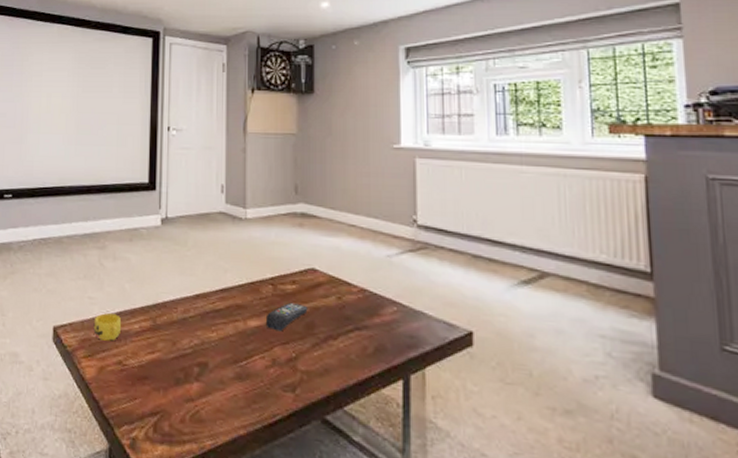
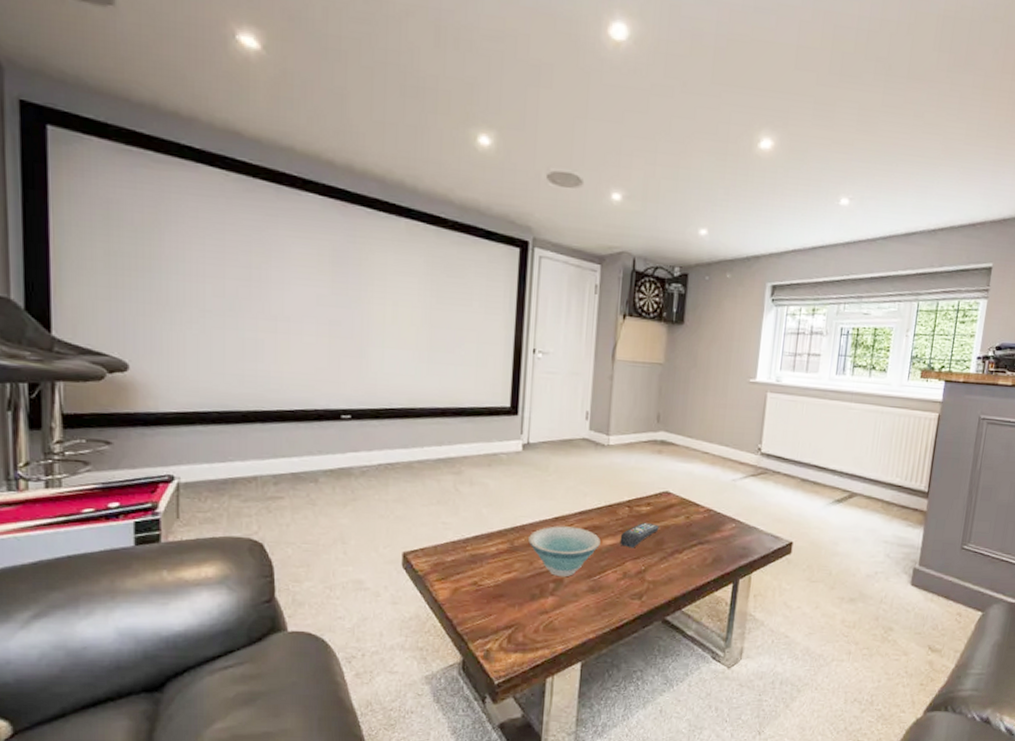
cup: present [93,313,122,341] -> none [447,538,478,564]
bowl: none [171,303,244,360] -> present [528,526,600,576]

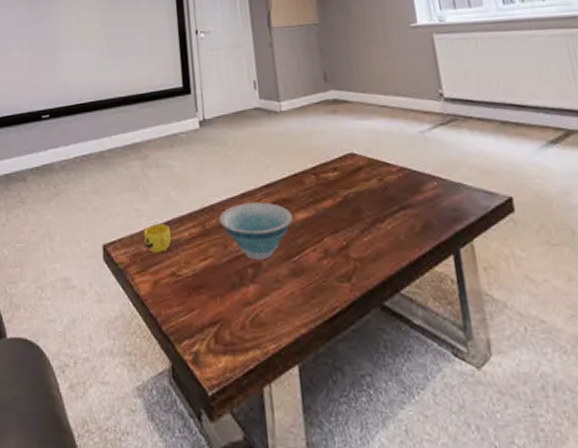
cup: none [447,538,478,564] -> present [143,224,172,253]
remote control: present [620,522,659,548] -> none [312,189,352,221]

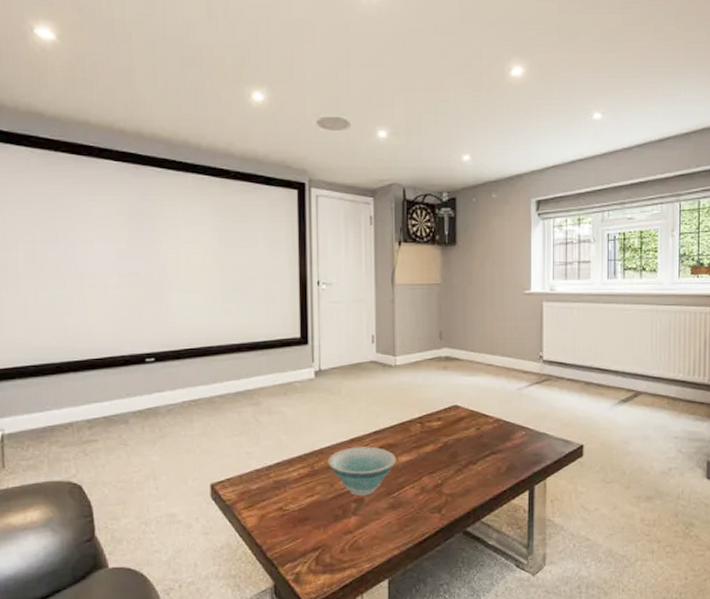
cup: present [143,224,172,253] -> none [252,465,281,491]

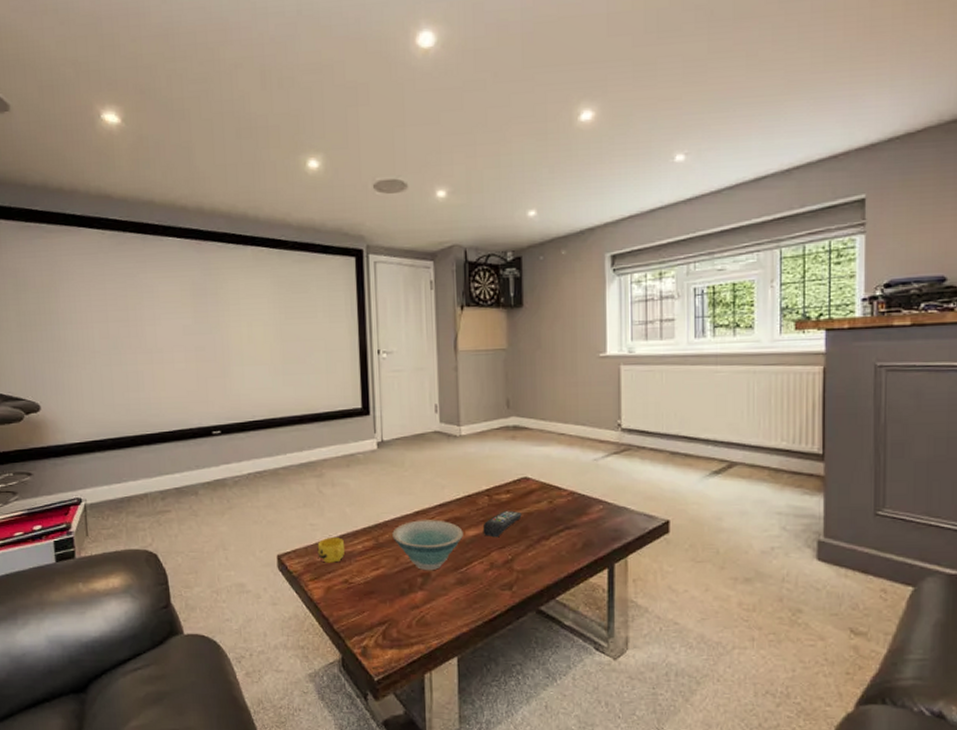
cup: none [252,465,281,491] -> present [317,537,345,563]
remote control: none [415,437,452,463] -> present [482,510,522,538]

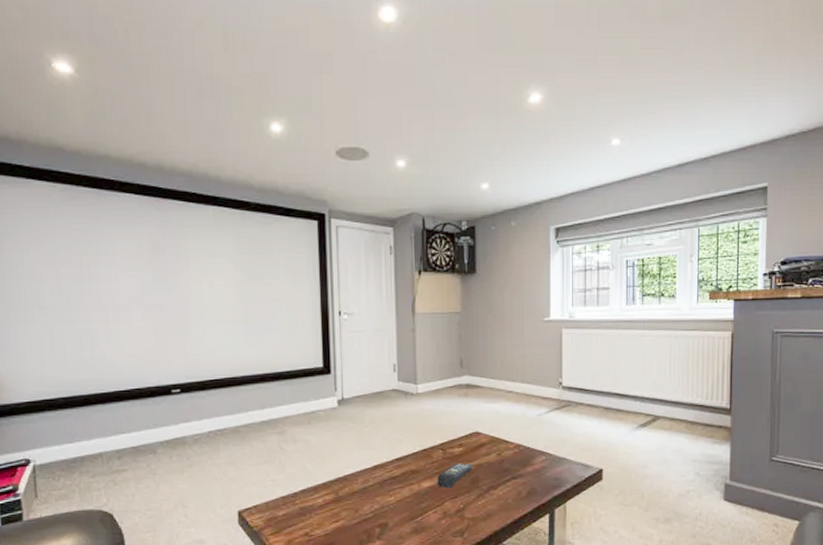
cup: present [317,537,345,563] -> none [278,492,306,517]
bowl: present [392,520,463,570] -> none [352,473,419,521]

